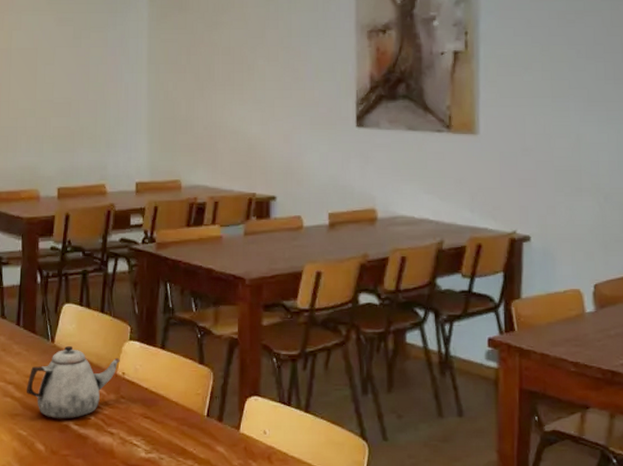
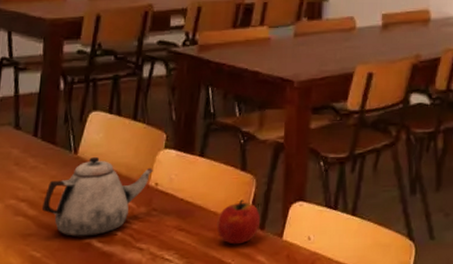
fruit: none [179,391,219,434] -> present [217,199,261,245]

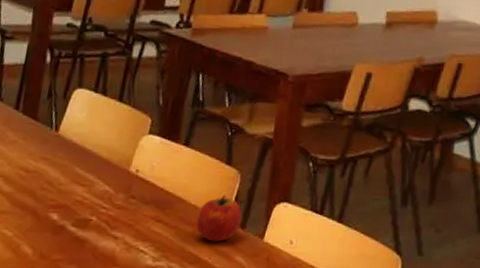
teapot: present [41,157,153,237] -> none [17,137,135,220]

